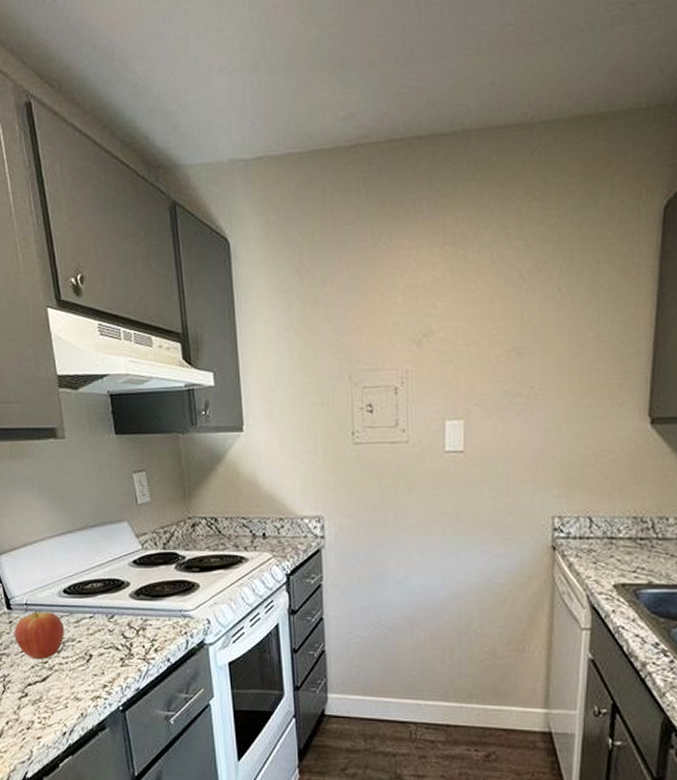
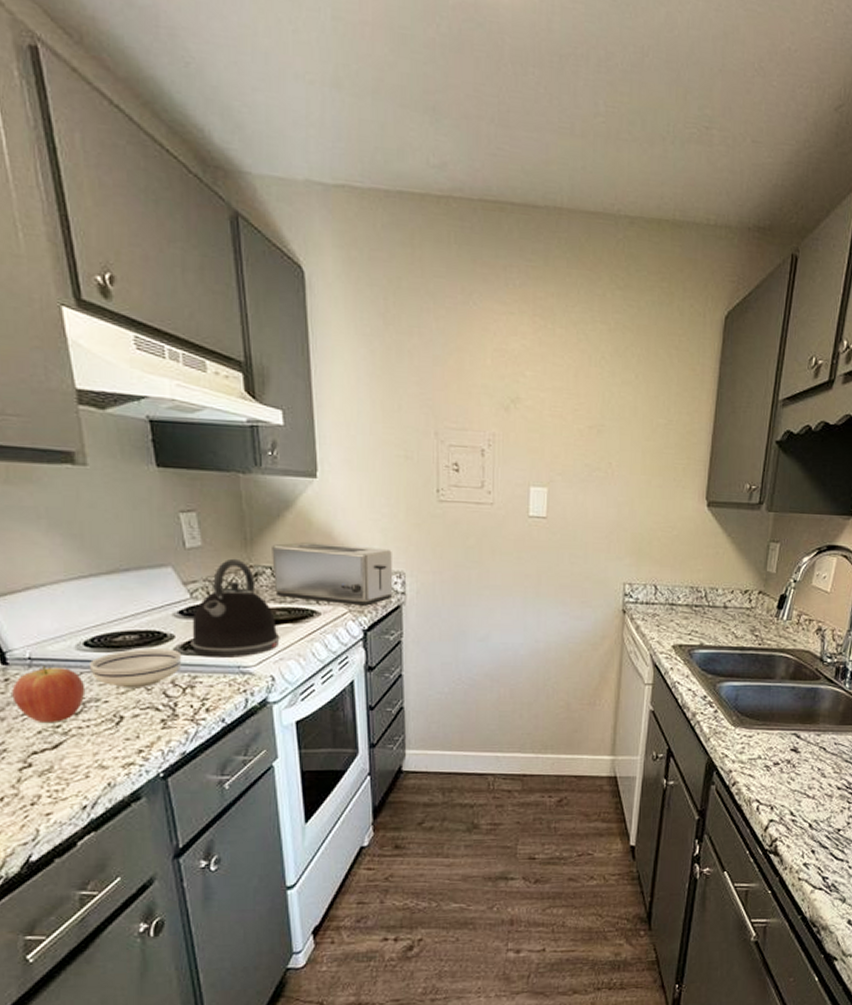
bowl: none [67,595,136,630] -> present [89,648,182,689]
kettle: none [142,511,214,603] -> present [190,558,280,659]
toaster: none [206,492,313,551] -> present [272,542,393,606]

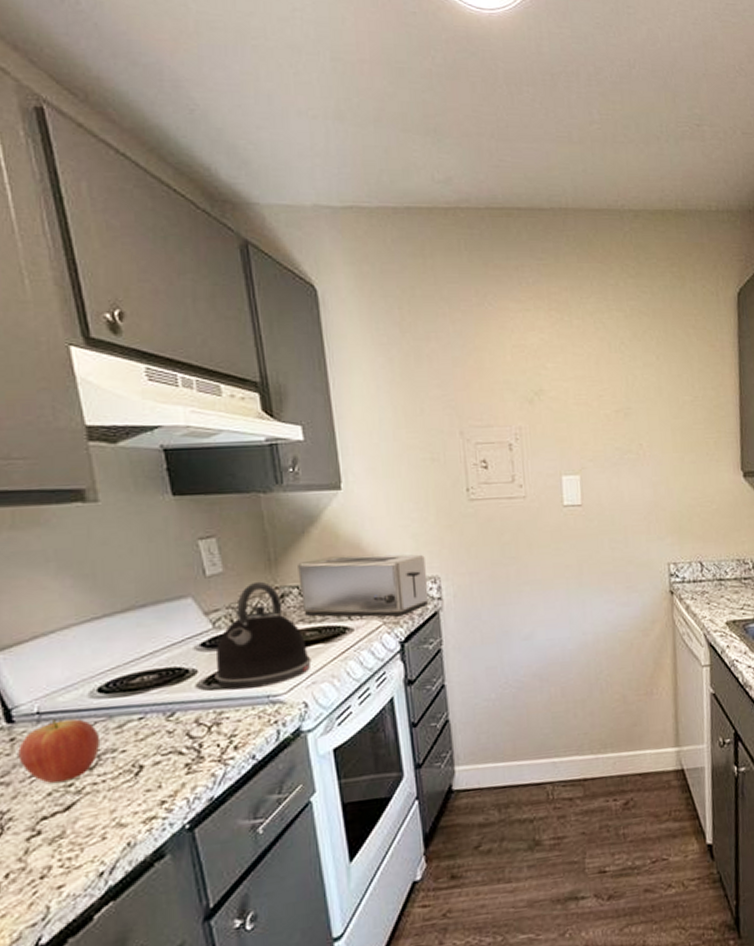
bowl: present [89,648,182,689] -> none [103,685,206,734]

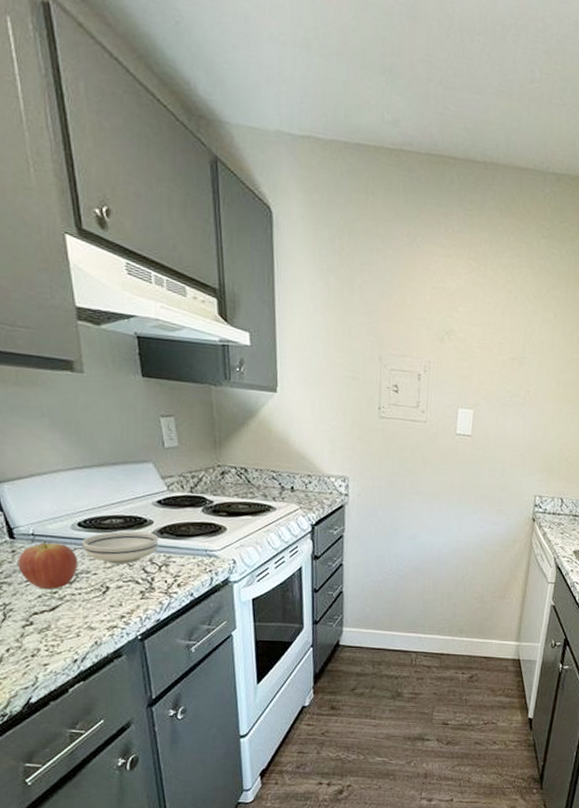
bowl: none [103,685,206,734] -> present [81,531,159,564]
kettle: present [214,581,311,691] -> none [166,458,241,543]
toaster: present [298,554,429,618] -> none [236,447,338,504]

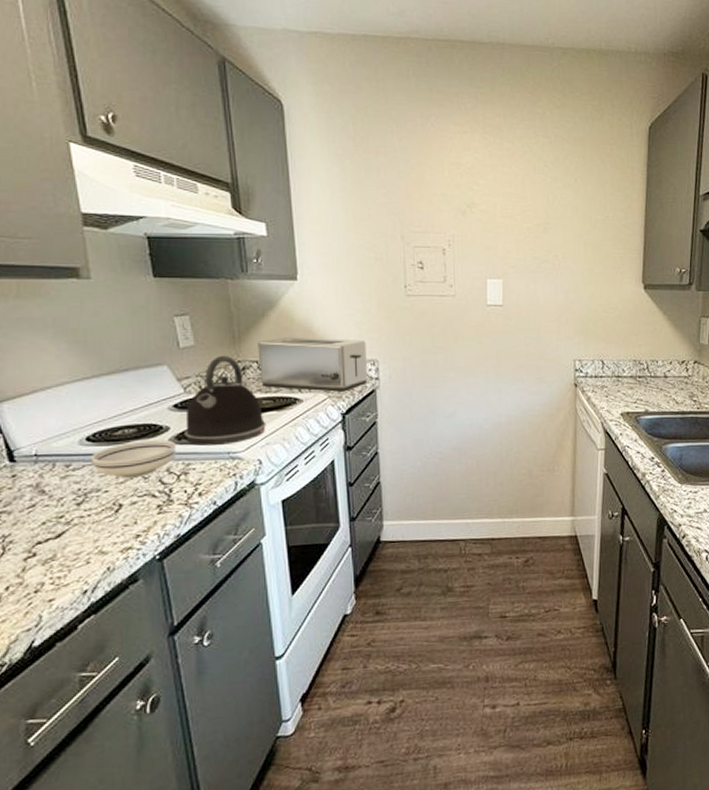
fruit: present [18,541,78,589] -> none [19,461,87,514]
kettle: none [166,458,241,543] -> present [184,355,266,447]
toaster: none [236,447,338,504] -> present [258,337,368,392]

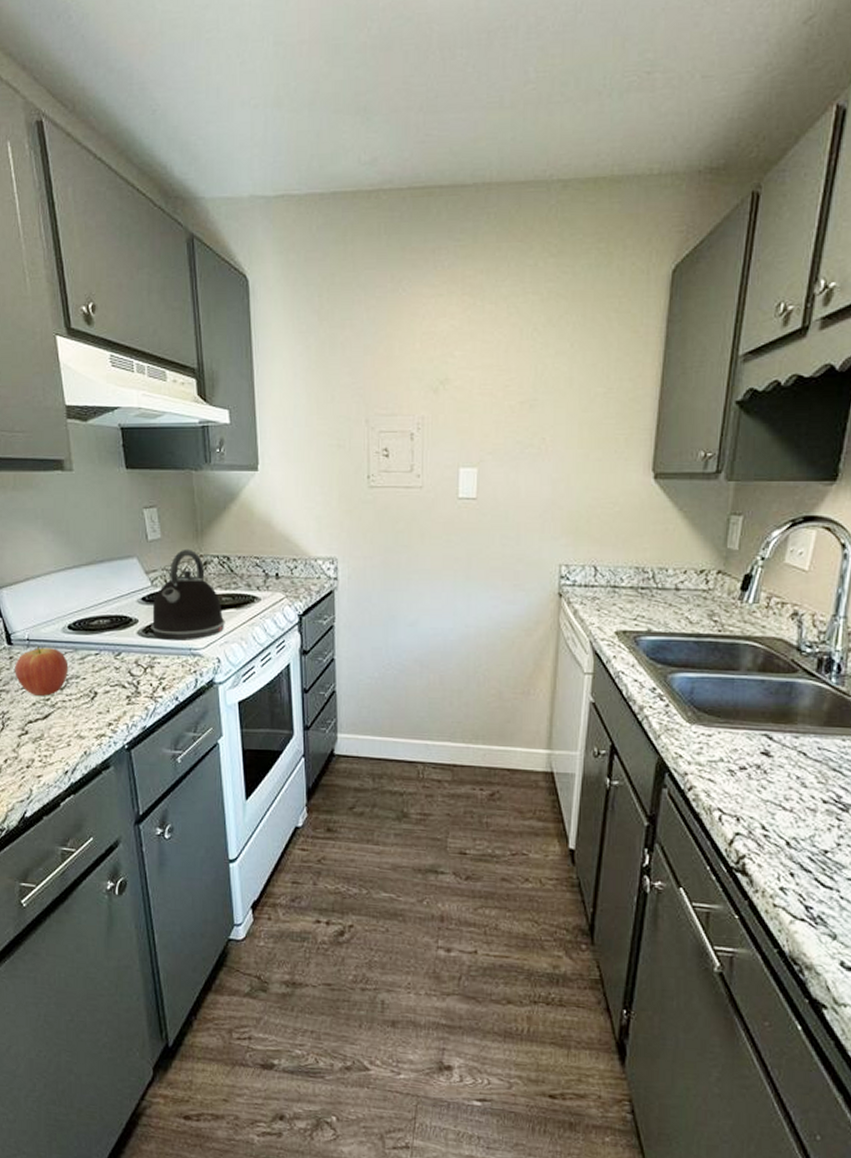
fruit: none [19,461,87,514] -> present [15,646,69,696]
bowl: present [90,440,177,478] -> none [71,631,144,668]
toaster: present [258,337,368,392] -> none [219,532,326,592]

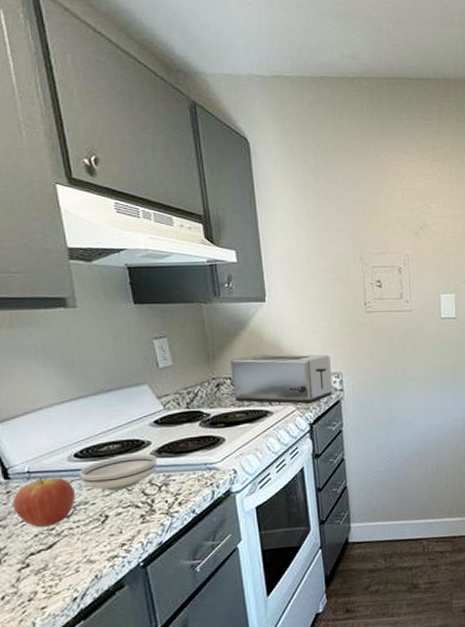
bowl: none [71,631,144,668] -> present [78,454,158,491]
kettle: present [151,549,225,642] -> none [164,373,240,459]
toaster: none [219,532,326,592] -> present [230,354,333,404]

